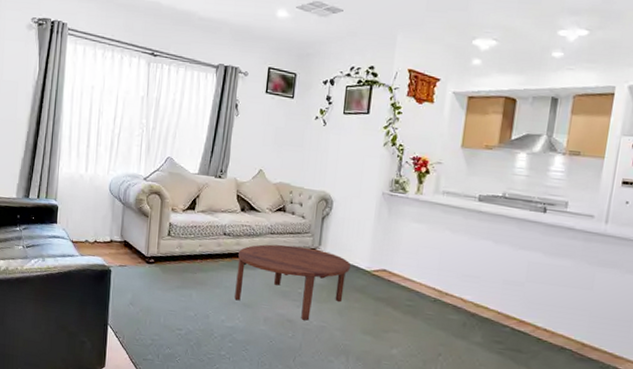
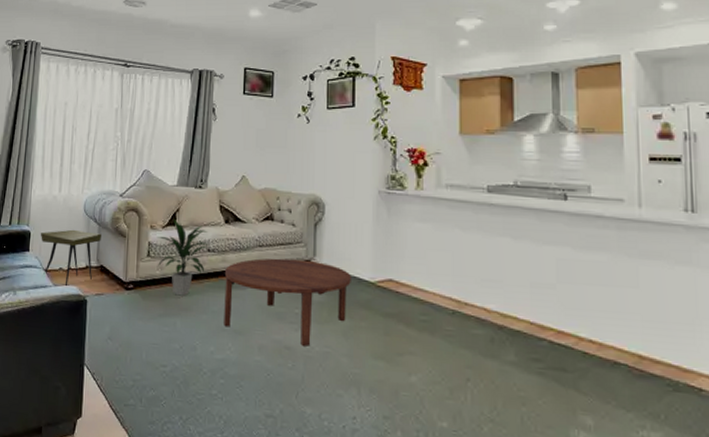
side table: none [67,206,125,257] -> present [40,229,101,287]
indoor plant: none [176,205,225,272] -> present [156,220,209,296]

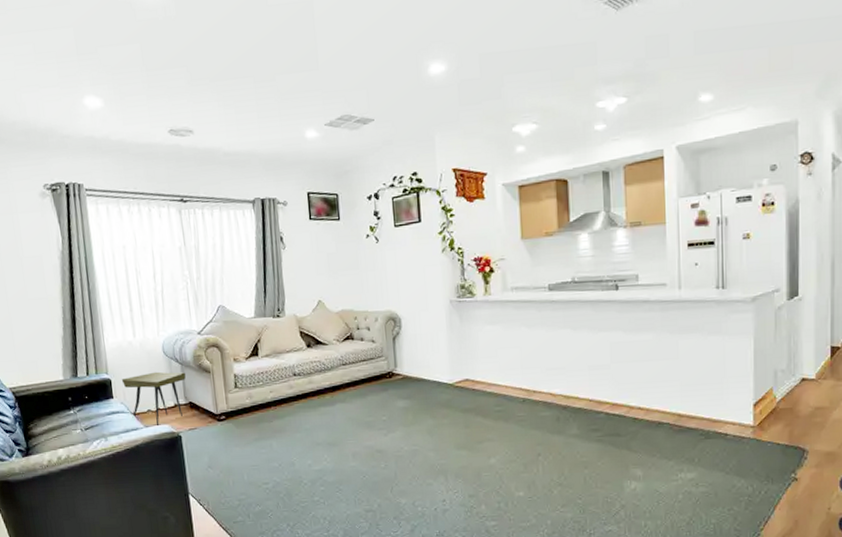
indoor plant: present [156,220,209,296] -> none [241,350,294,420]
coffee table: present [224,258,351,346] -> none [313,372,432,448]

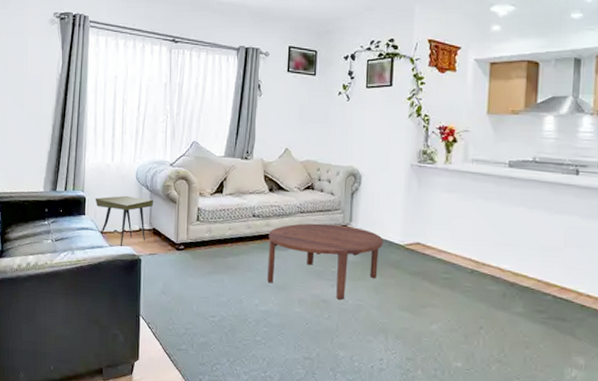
coffee table: none [313,372,432,448] -> present [267,223,383,300]

